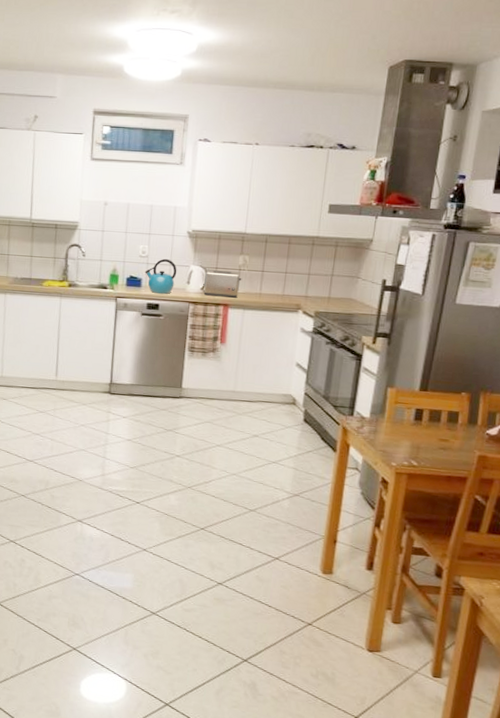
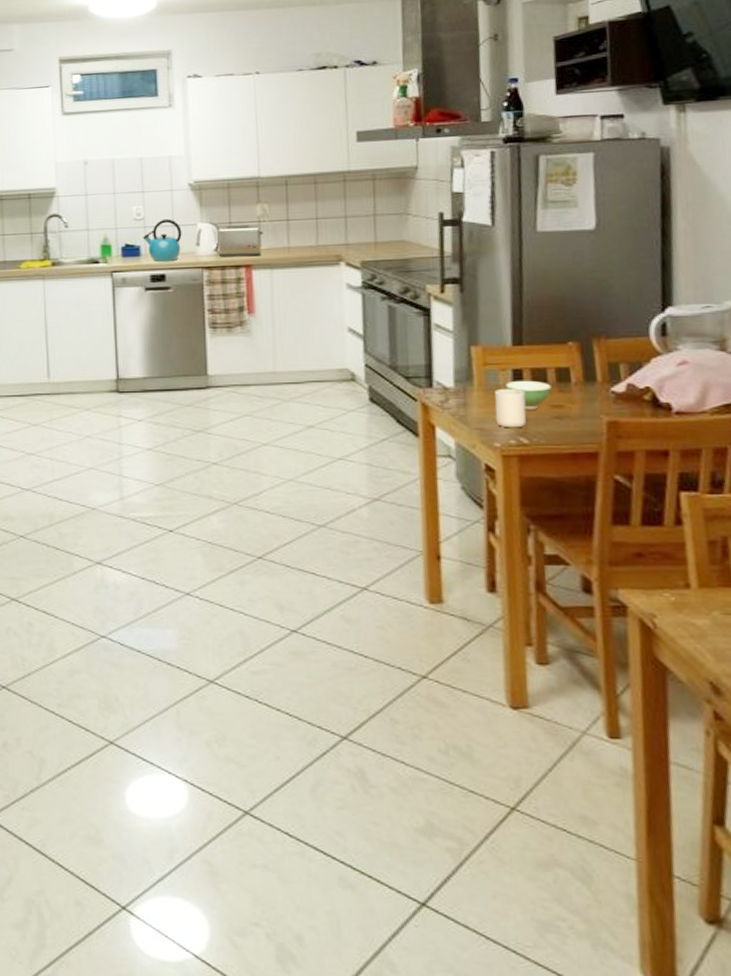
cup: none [396,422,422,454] -> present [494,388,527,428]
bowl: none [407,417,444,441] -> present [504,380,553,410]

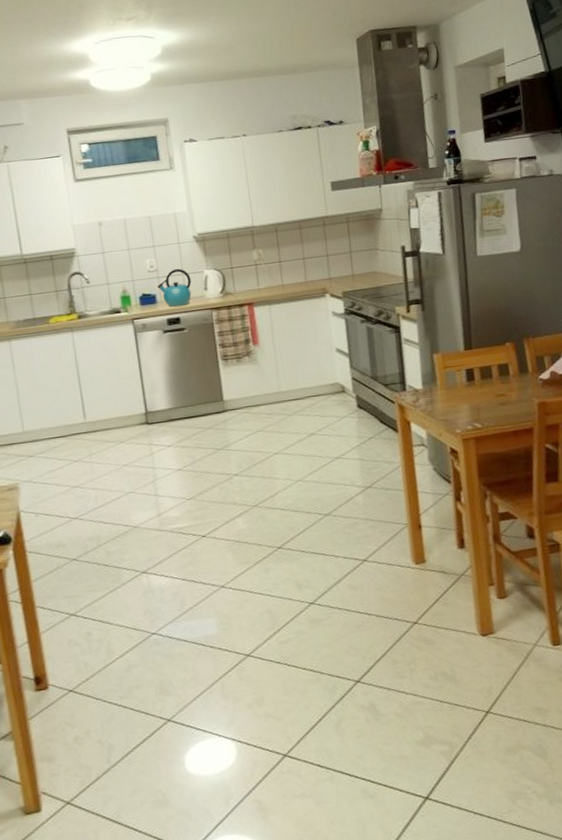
toaster: present [217,224,264,258] -> none [221,267,261,299]
cup: present [494,388,527,428] -> none [454,385,479,417]
bowl: present [504,380,553,410] -> none [460,376,497,401]

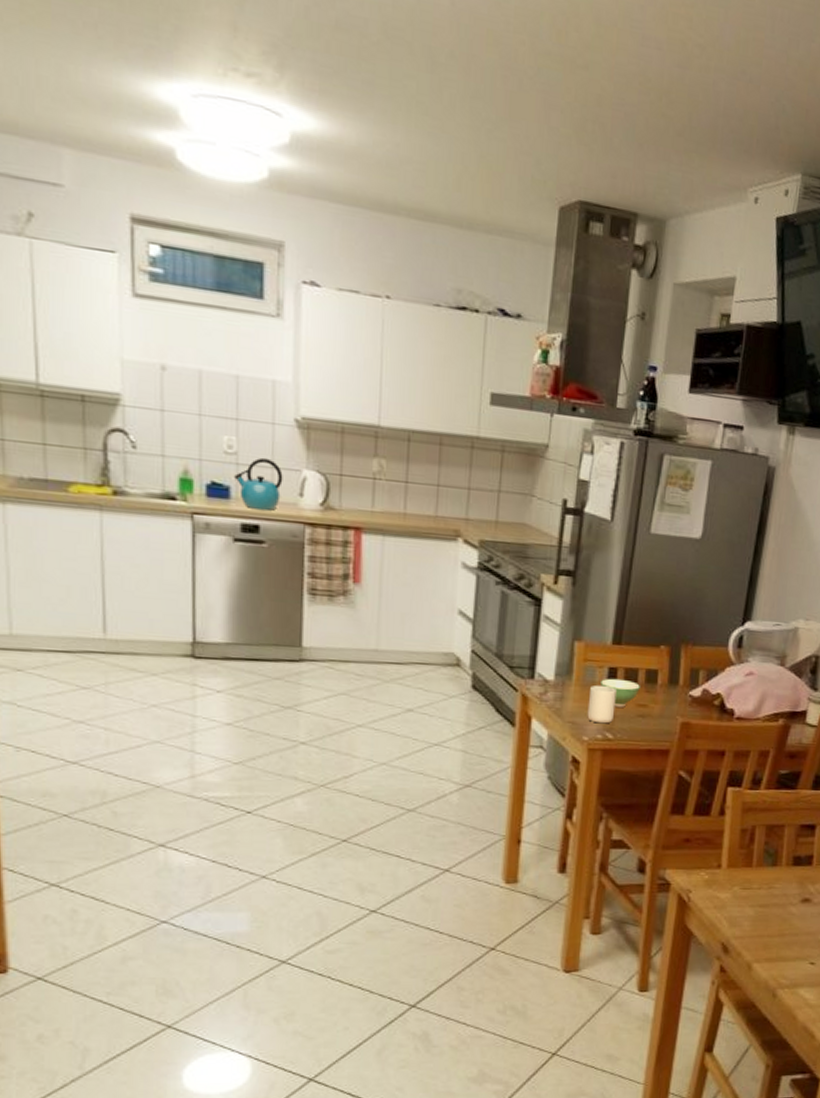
cup: none [454,385,479,417] -> present [587,685,617,724]
bowl: none [460,376,497,401] -> present [599,678,641,707]

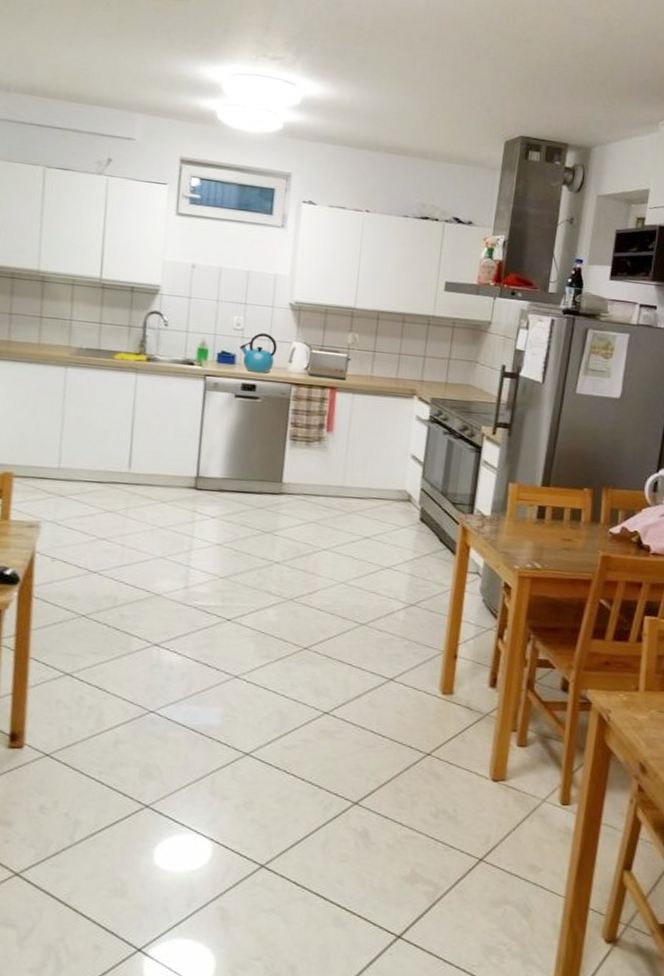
toaster: none [324,476,378,519] -> present [308,347,351,380]
cup: present [587,685,617,724] -> none [518,520,545,555]
bowl: present [599,678,641,707] -> none [530,515,567,541]

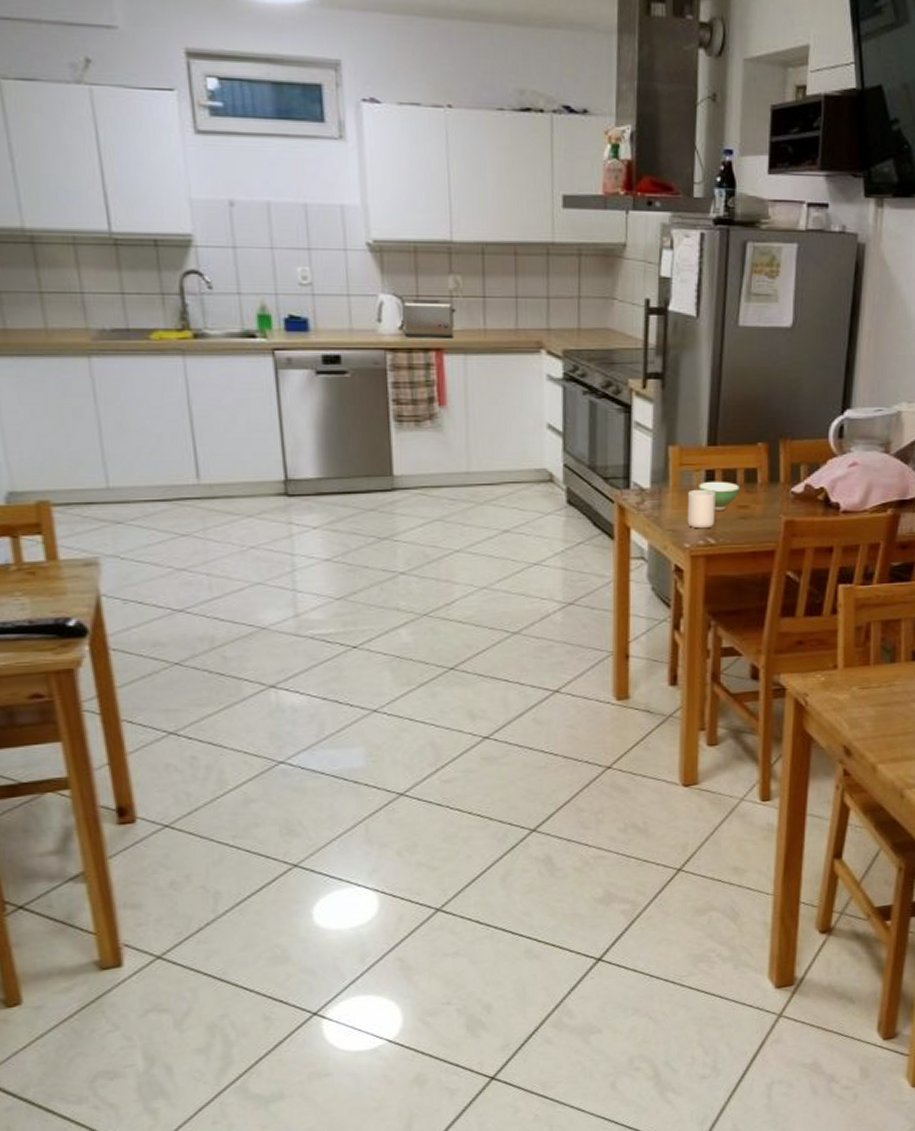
kettle: present [240,332,278,373] -> none [311,285,360,339]
cup: none [518,520,545,555] -> present [687,489,716,529]
bowl: none [530,515,567,541] -> present [697,481,741,510]

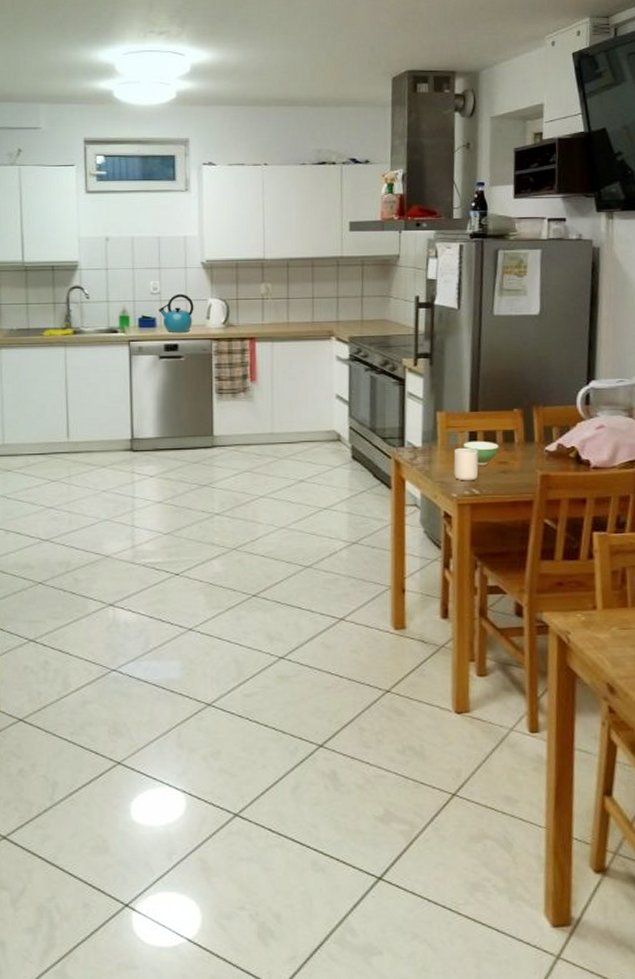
kettle: none [311,285,360,339] -> present [159,293,194,332]
toaster: present [402,298,456,338] -> none [226,301,266,330]

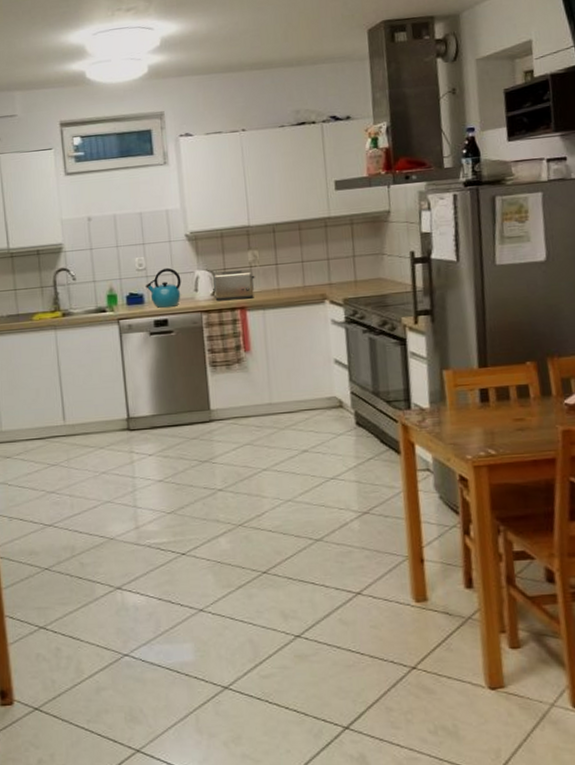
toaster: none [226,301,266,330] -> present [213,269,255,301]
cup: present [453,447,479,481] -> none [465,406,494,442]
bowl: present [462,440,500,465] -> none [473,397,515,424]

